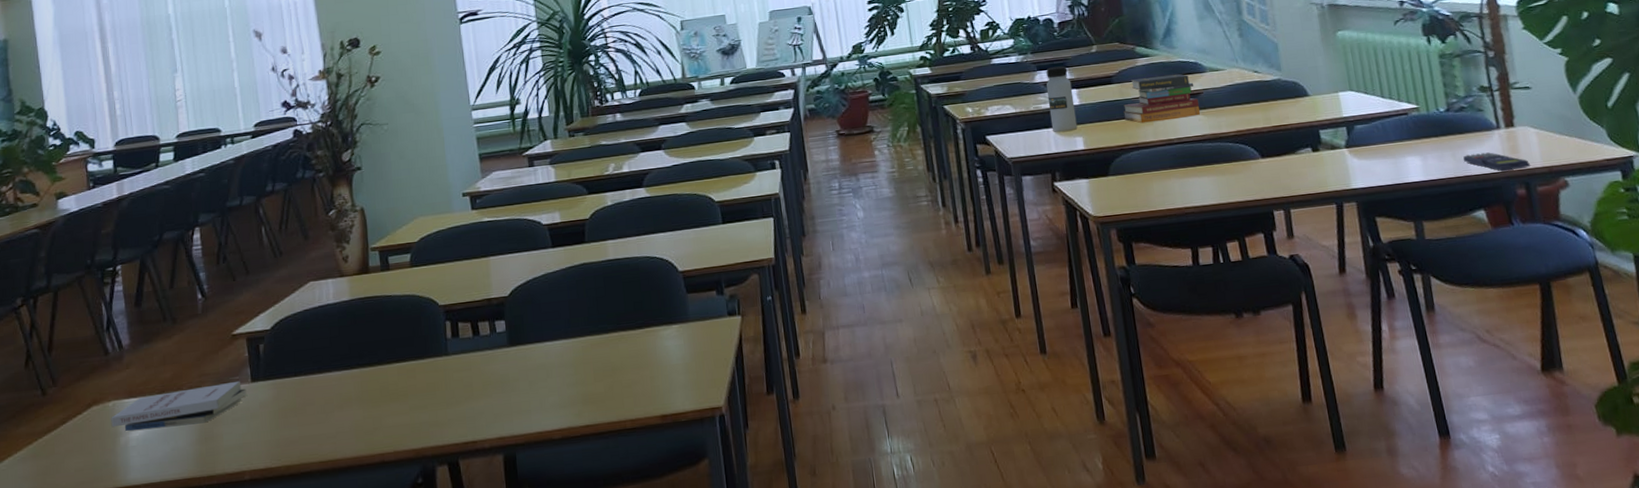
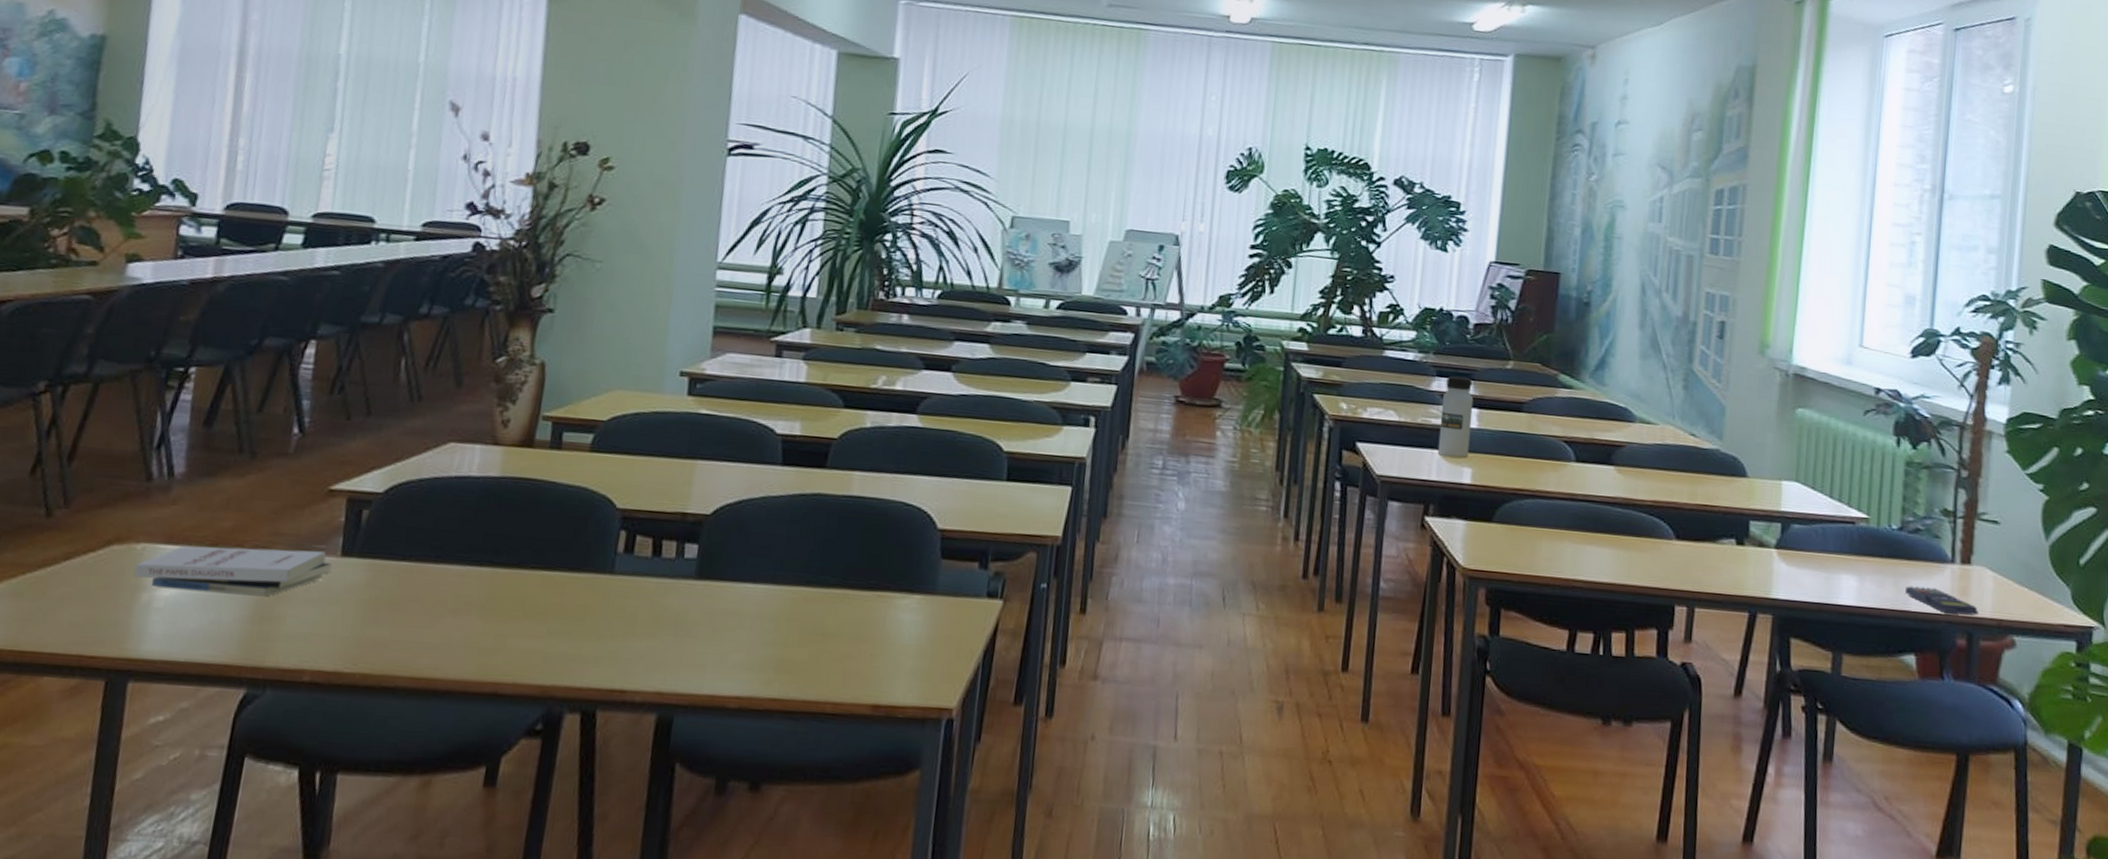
books: present [1123,73,1201,124] -> none [1526,412,1619,473]

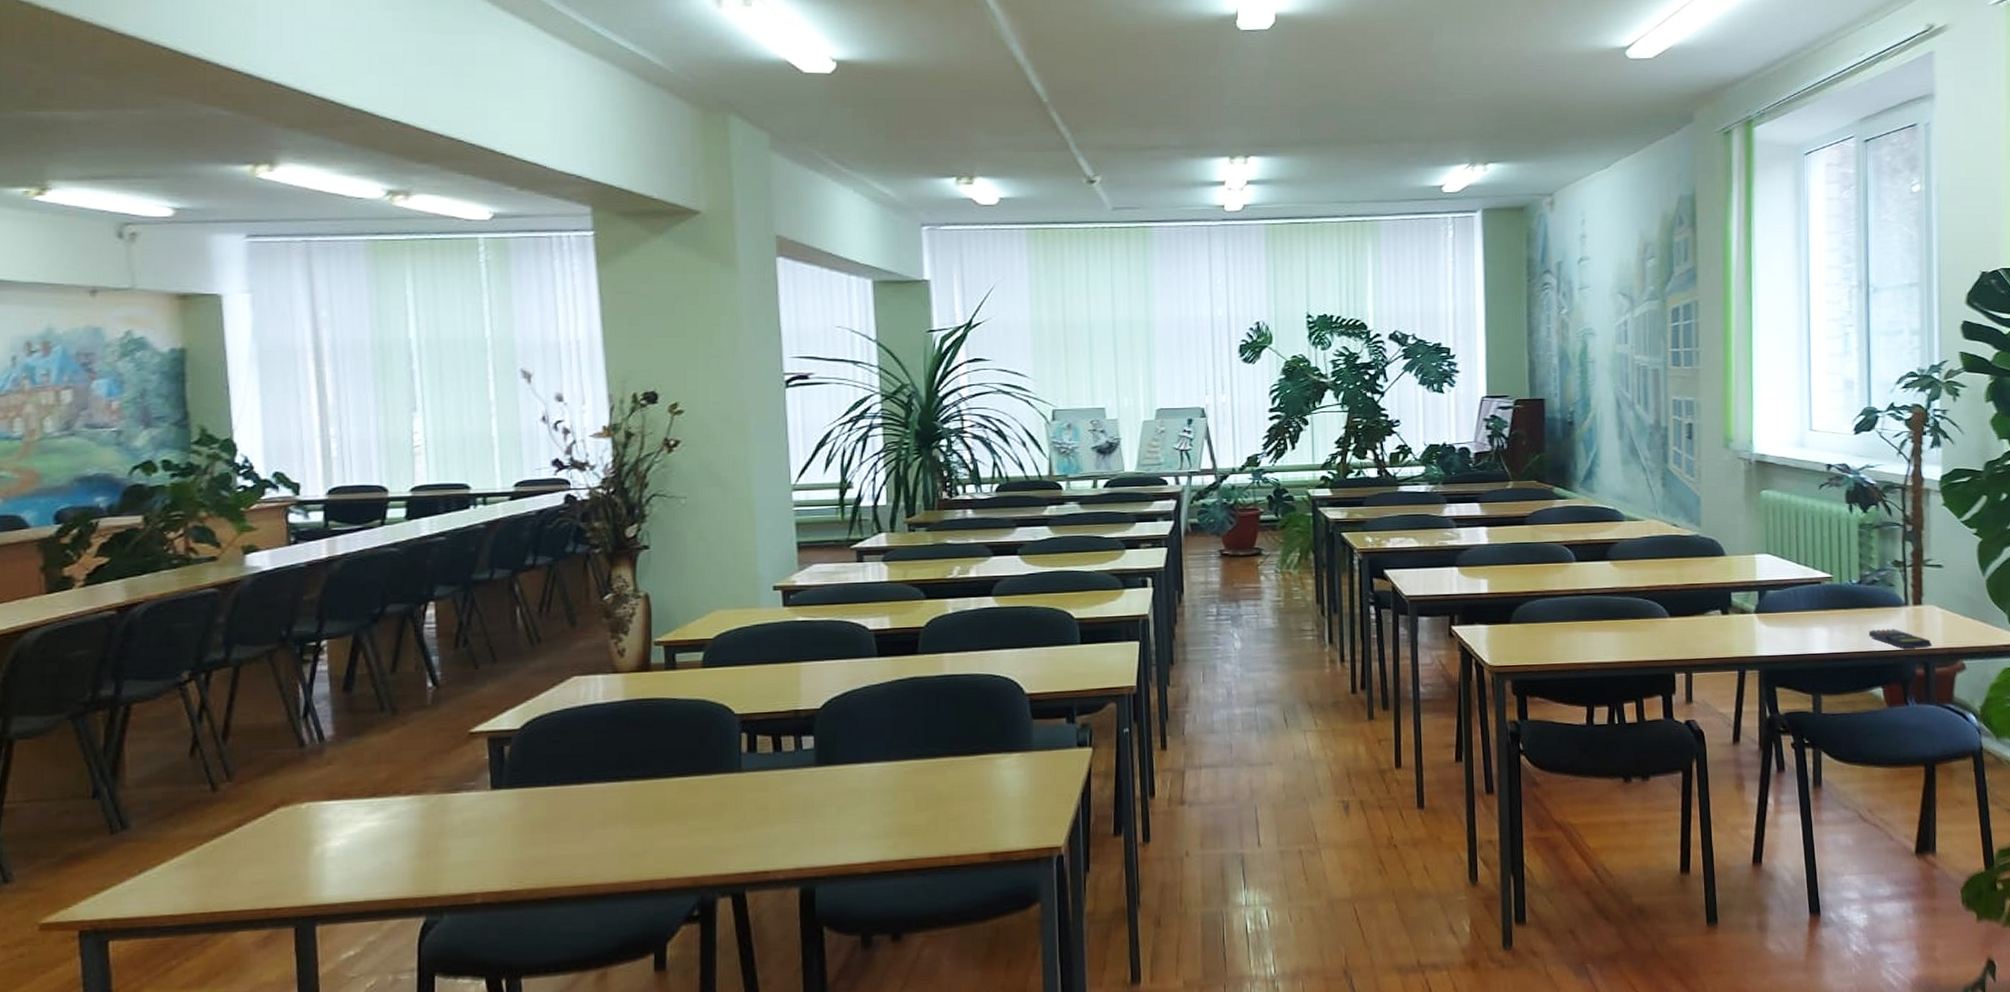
books: present [133,546,332,597] -> none [303,787,484,840]
water bottle: present [1437,375,1474,459] -> none [1454,501,1483,573]

